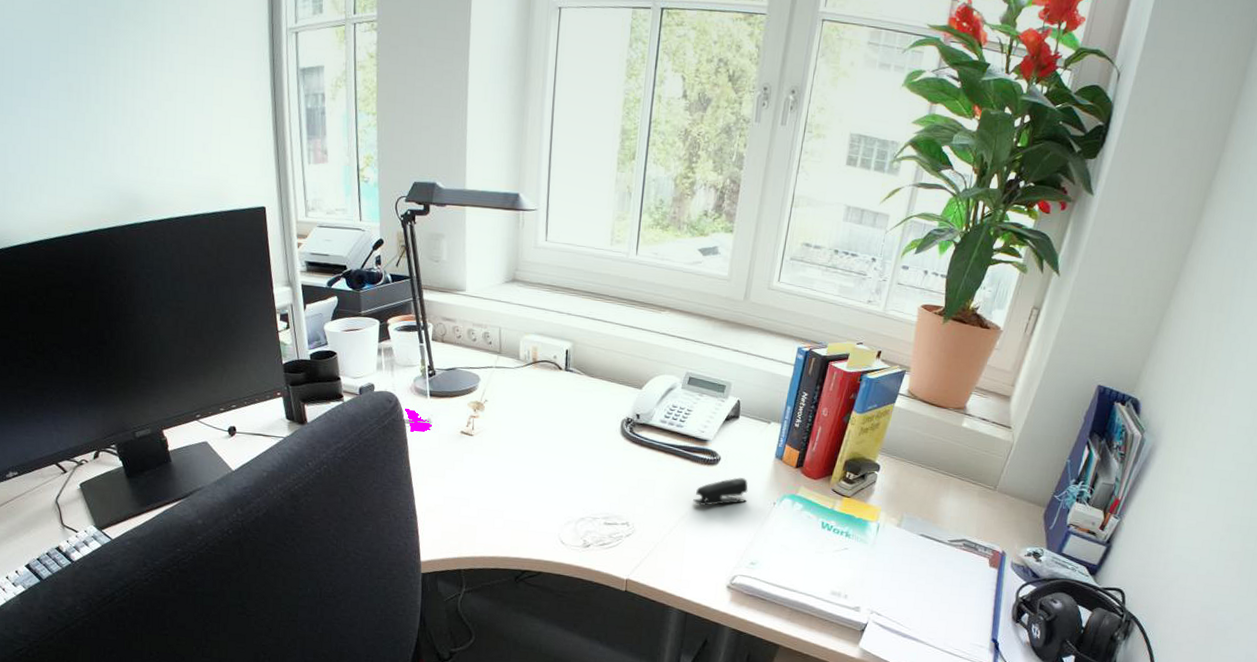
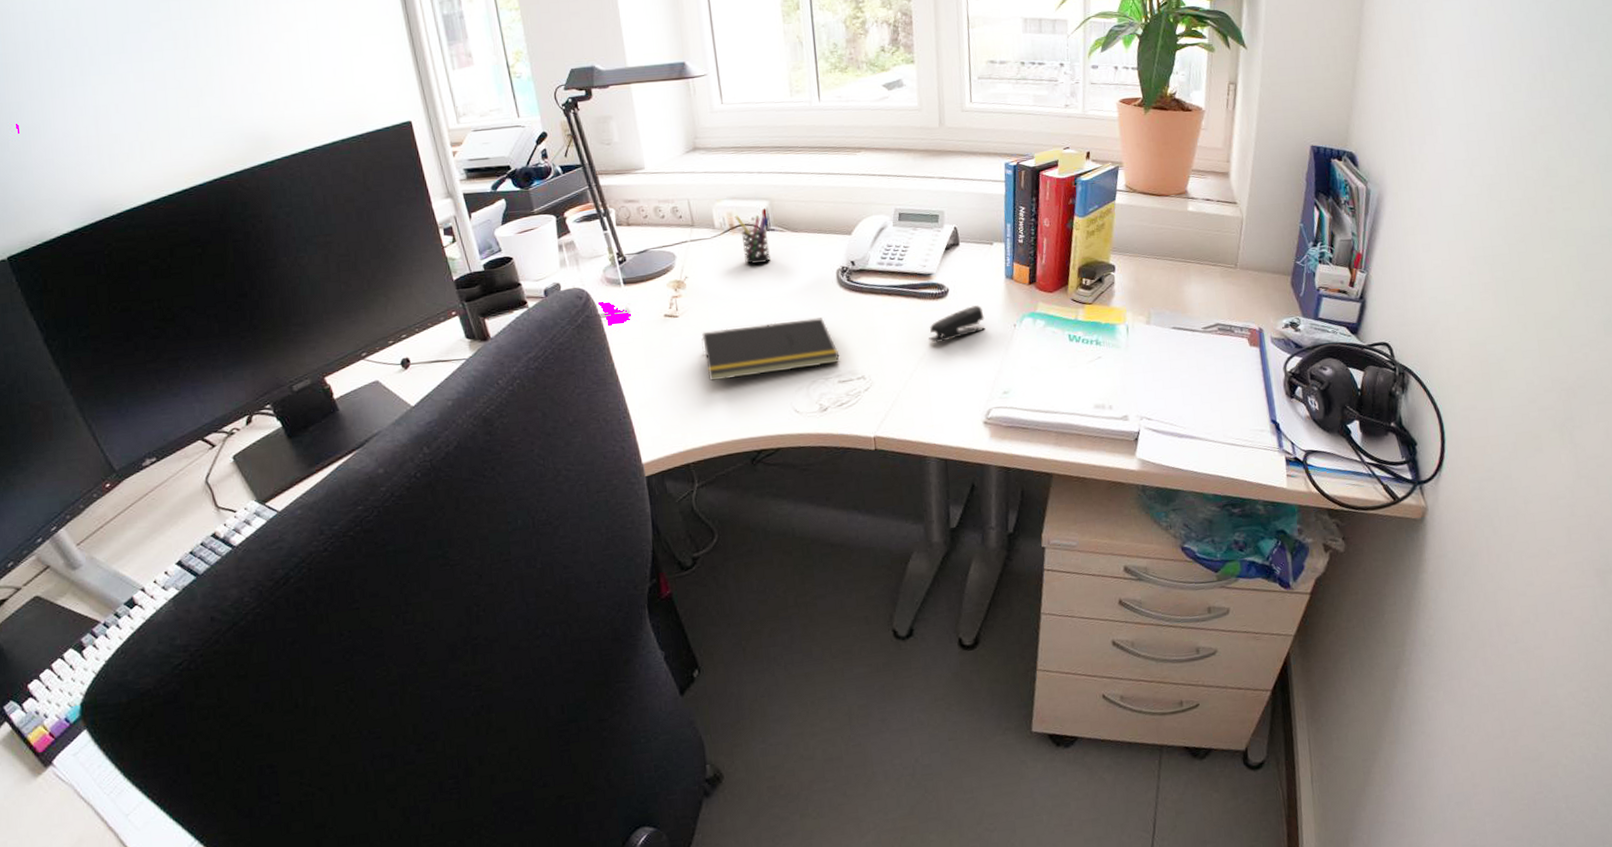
notepad: none [489,454,610,506] -> present [701,317,840,382]
pen holder: none [539,350,569,401] -> present [734,209,771,264]

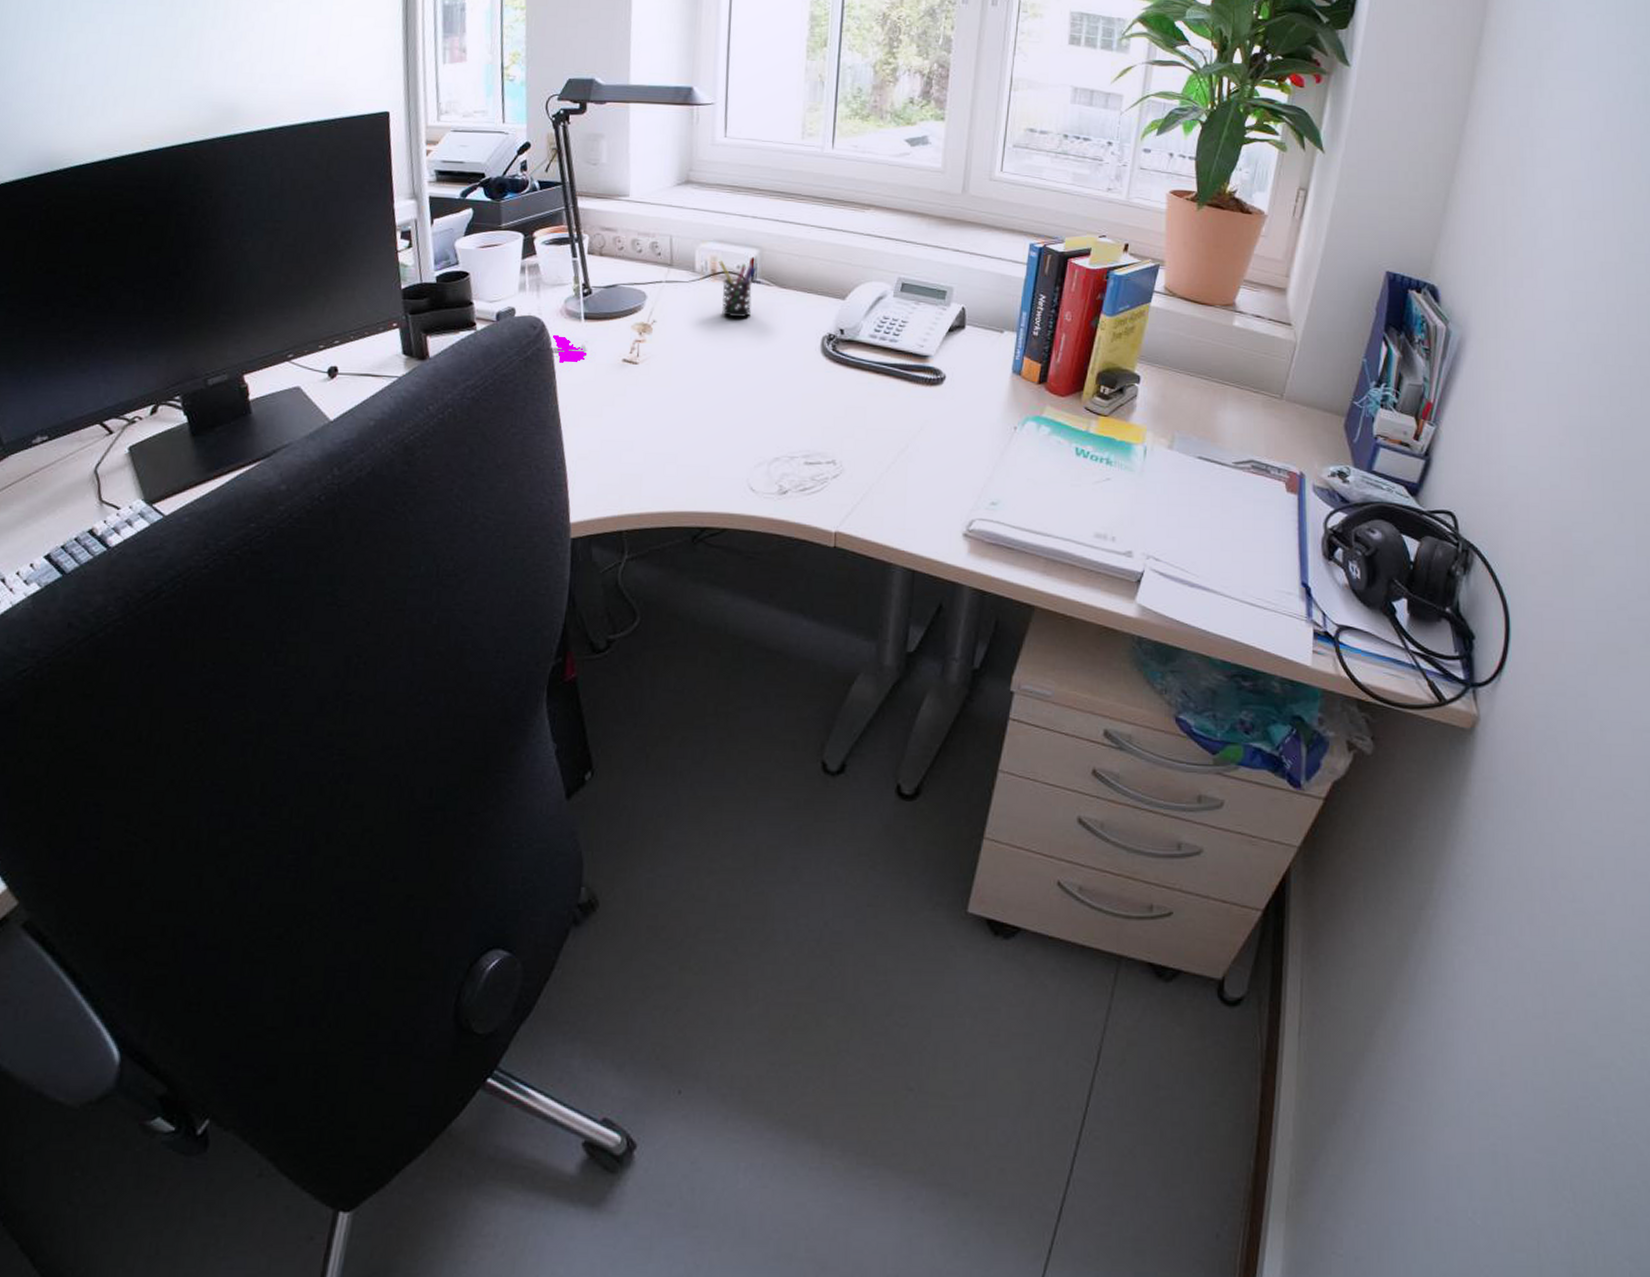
notepad: present [701,317,840,382] -> none [658,384,811,443]
stapler: present [928,305,986,344] -> none [913,399,982,436]

